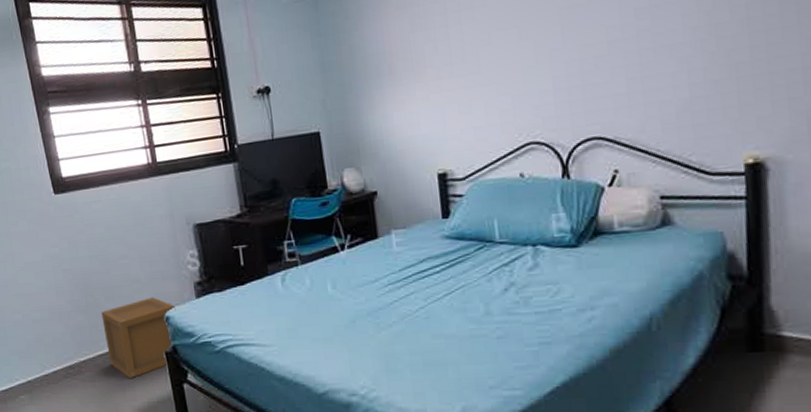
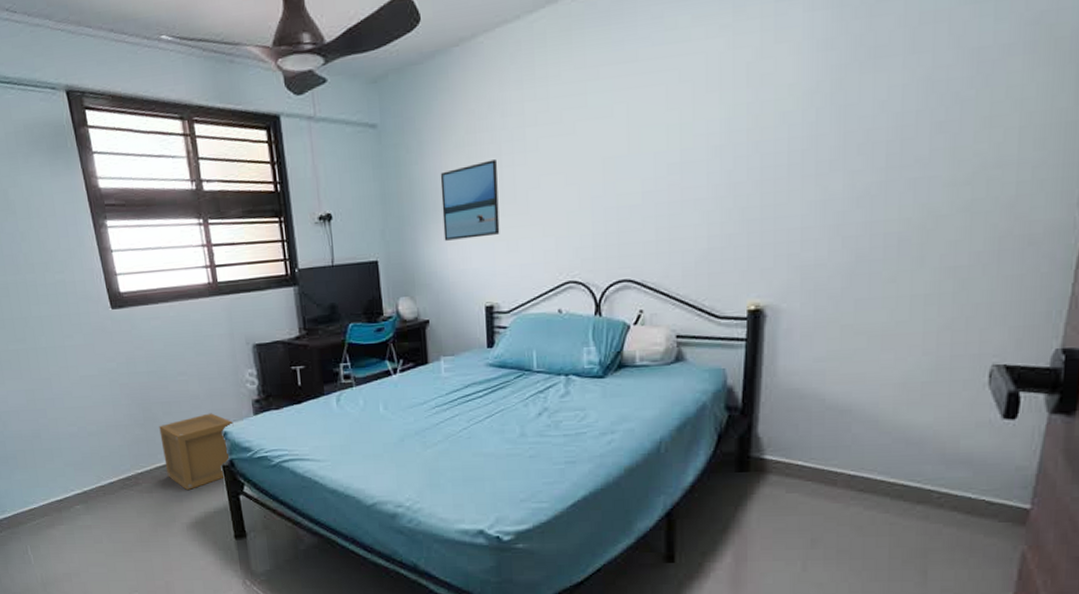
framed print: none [381,19,450,107] -> present [440,160,500,241]

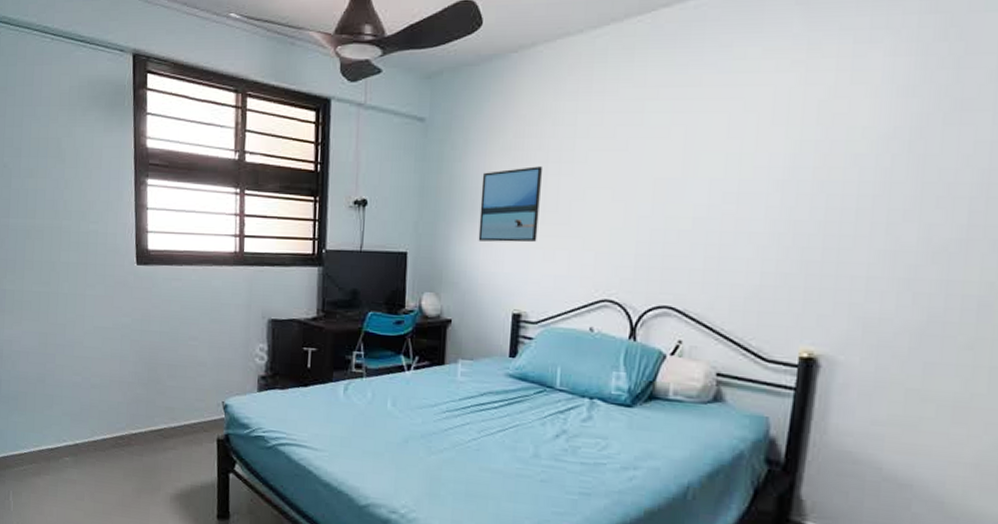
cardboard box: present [159,413,234,491] -> none [160,382,236,460]

